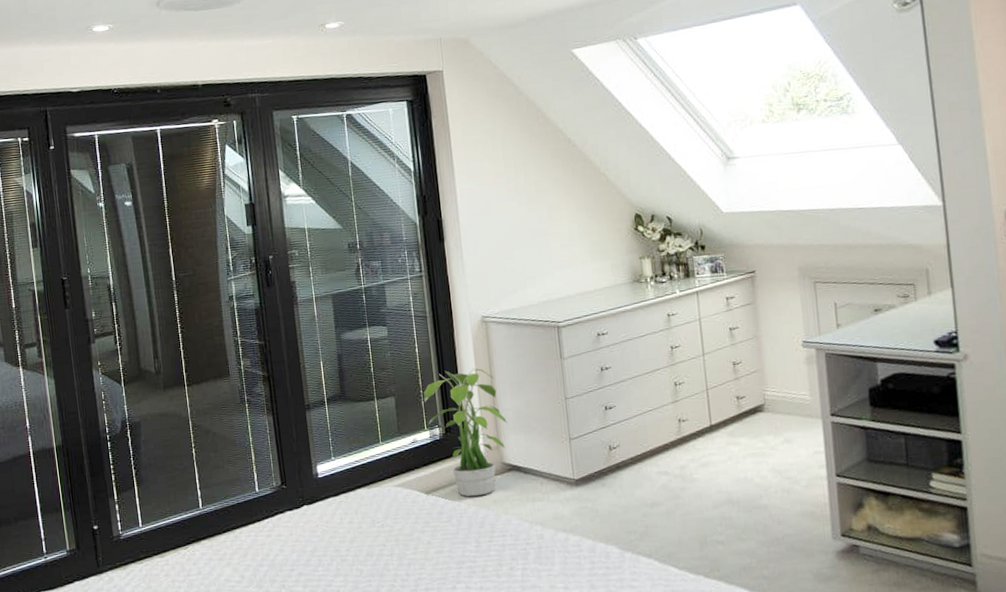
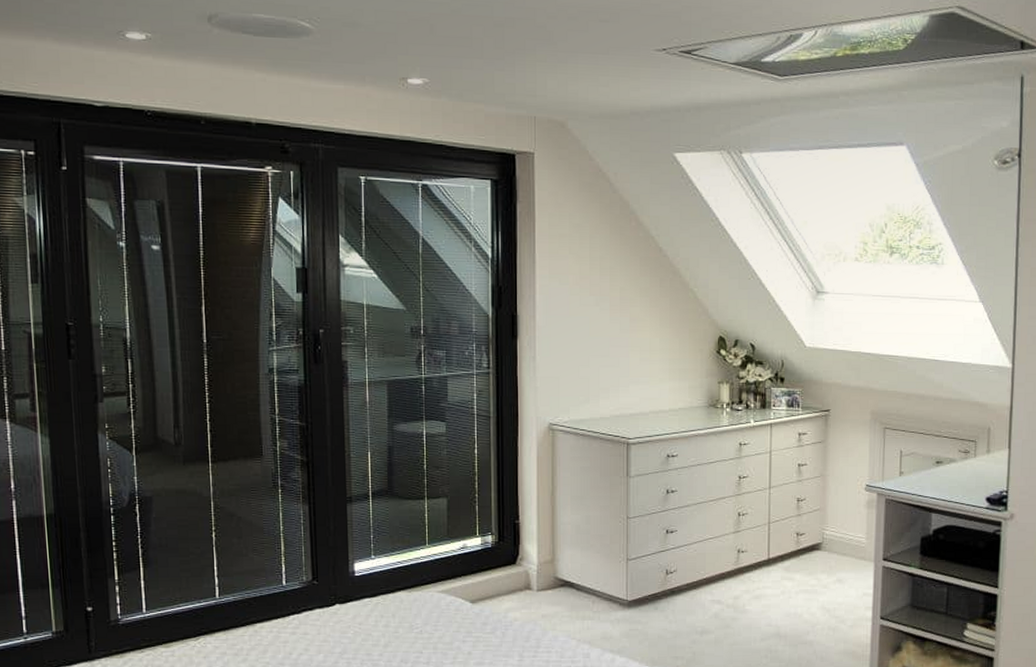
potted plant: present [423,368,508,497] -> none [479,476,566,610]

